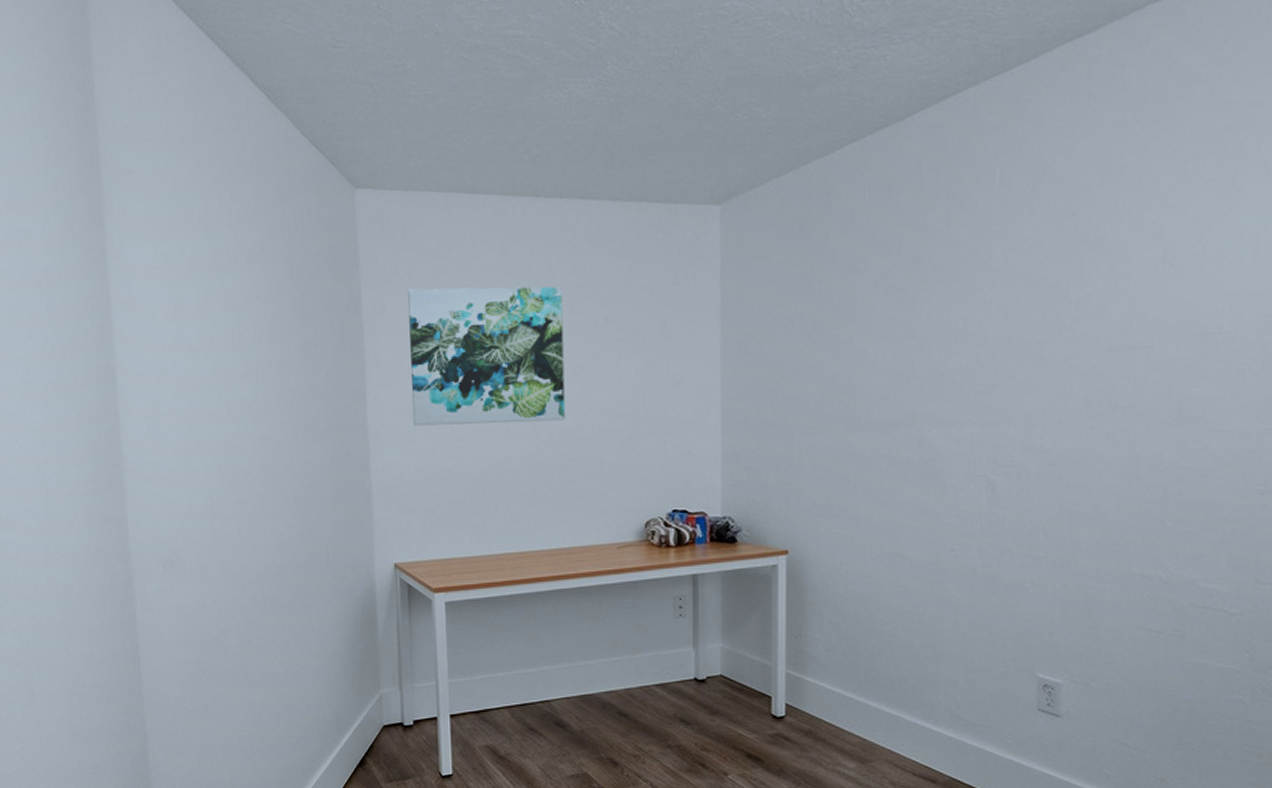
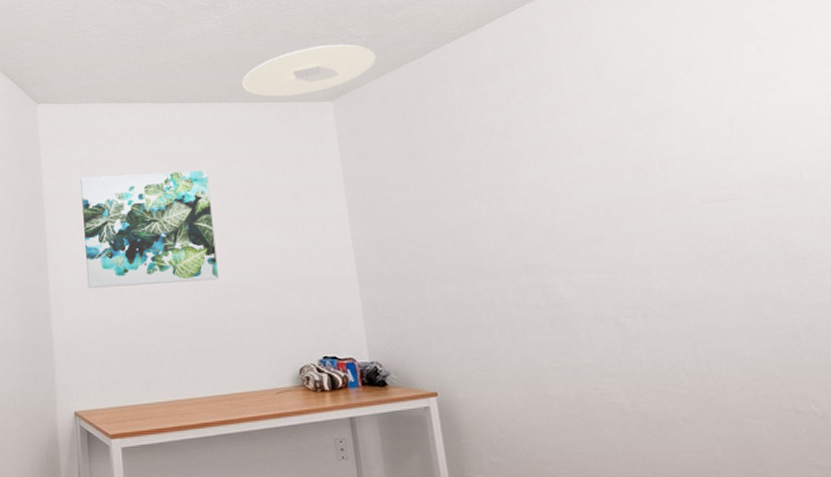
ceiling light: none [613,127,781,196] -> present [242,44,377,97]

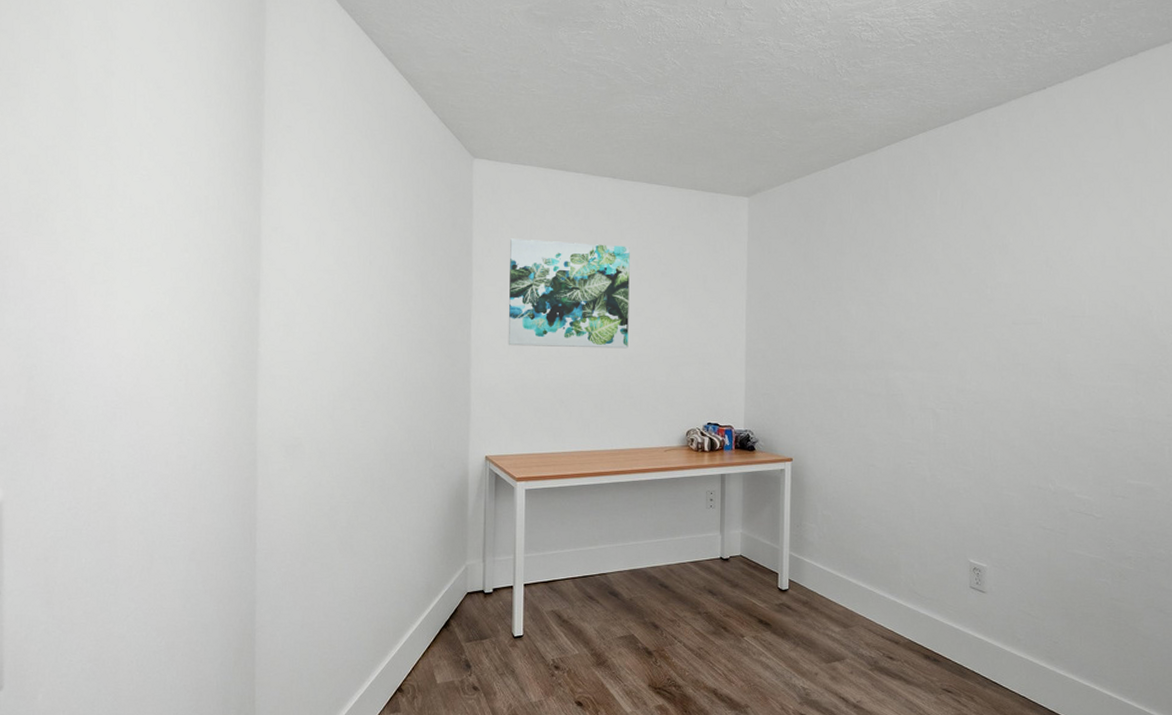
ceiling light: present [242,44,377,97] -> none [671,143,792,186]

